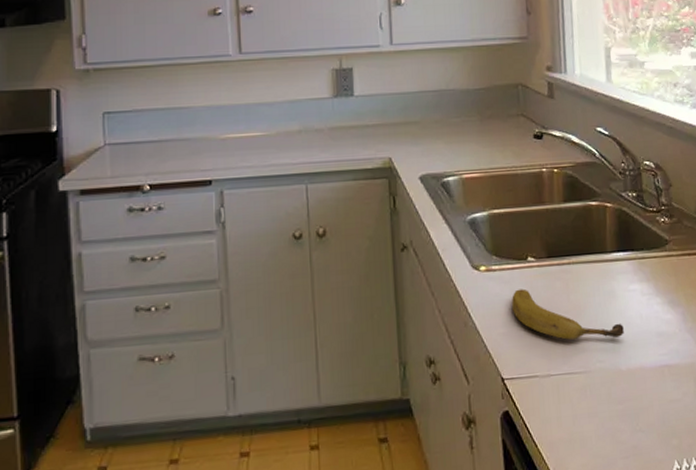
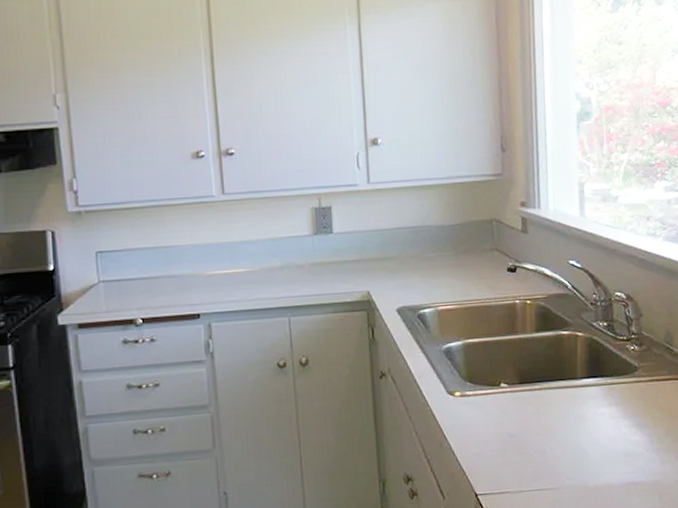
fruit: present [512,288,624,340] -> none [485,412,593,459]

